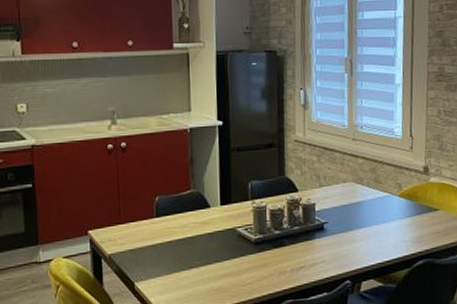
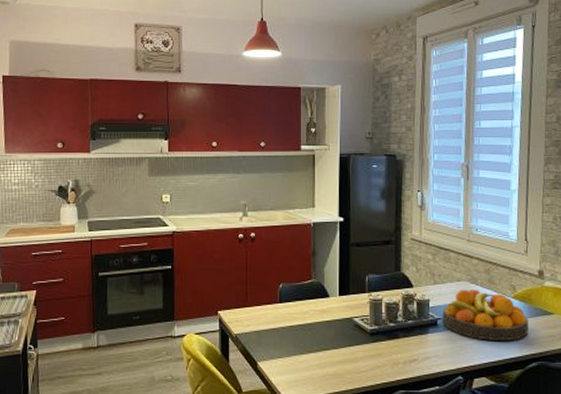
fruit bowl: none [329,189,416,242] -> present [442,288,530,340]

